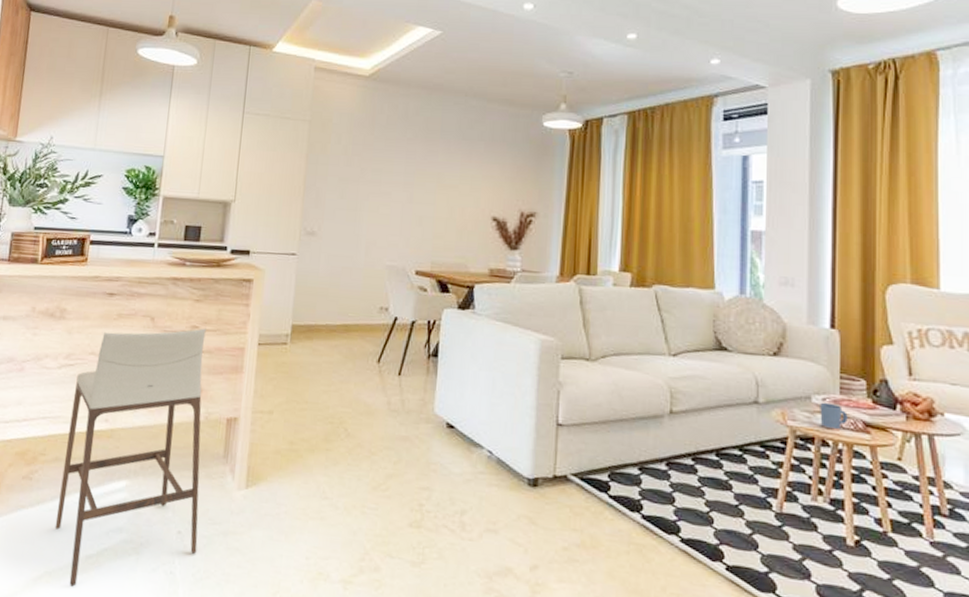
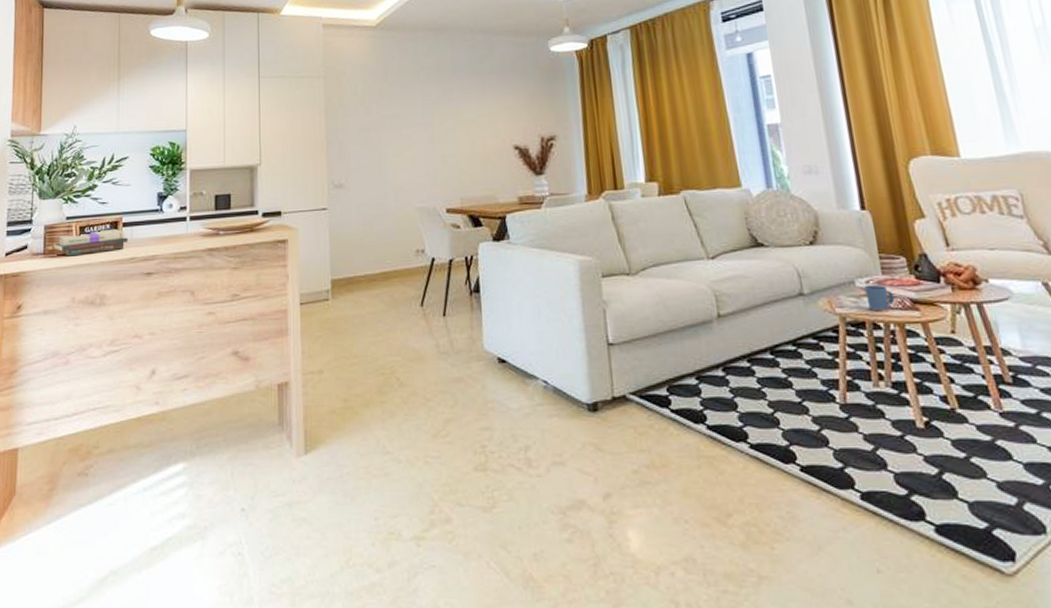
books: none [17,243,94,267] -> present [52,228,128,257]
bar stool: present [54,328,206,587] -> none [115,295,263,583]

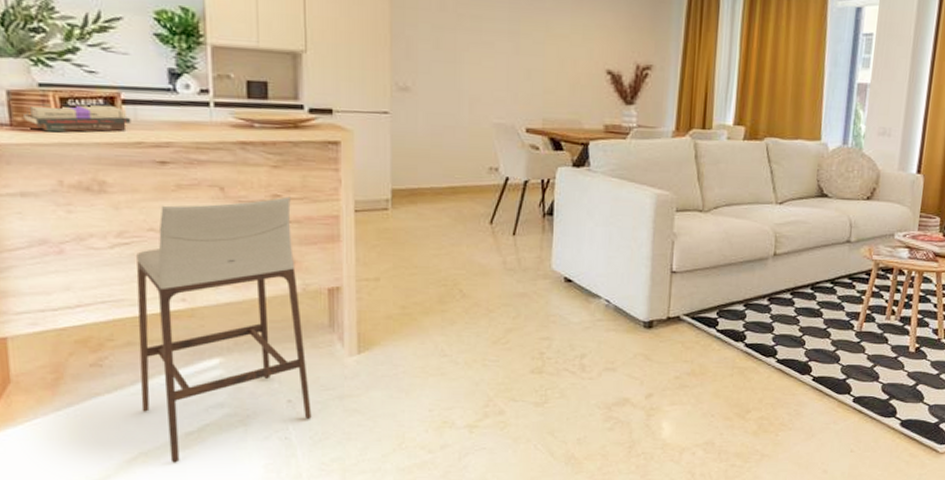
bar stool: none [115,295,263,583] -> present [136,196,312,463]
mug: present [864,284,895,312] -> none [899,238,922,261]

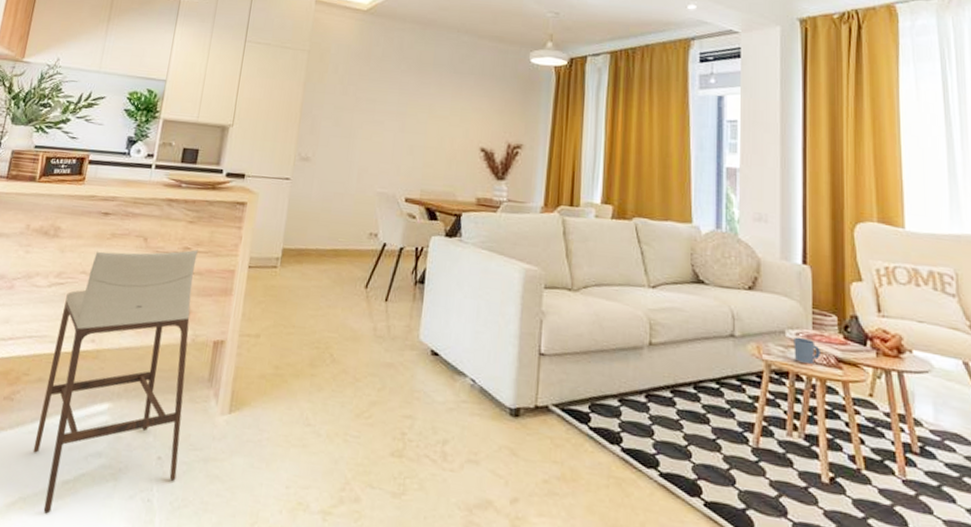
books: present [22,104,132,133] -> none [16,161,92,186]
mug: none [899,238,922,261] -> present [794,336,820,365]

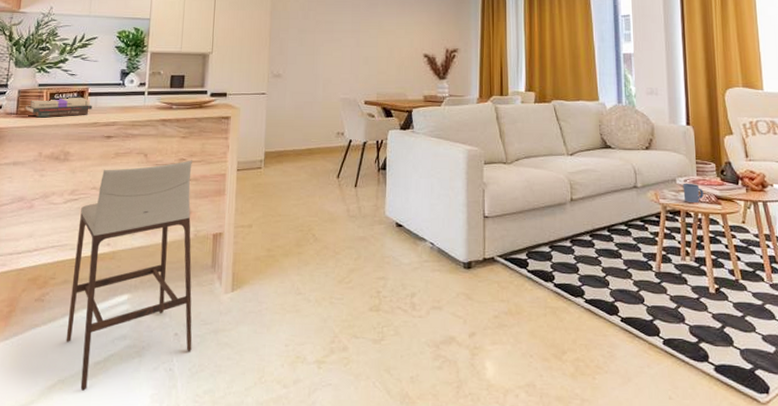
books: none [16,161,92,186] -> present [24,97,93,118]

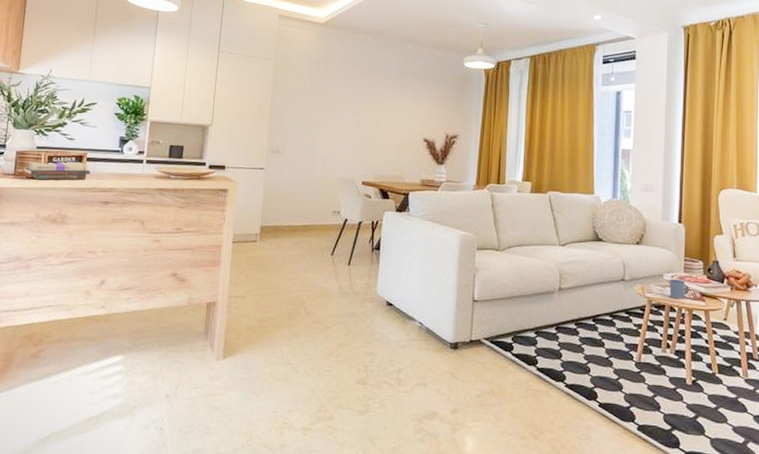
bar stool: present [65,160,192,391] -> none [60,230,189,444]

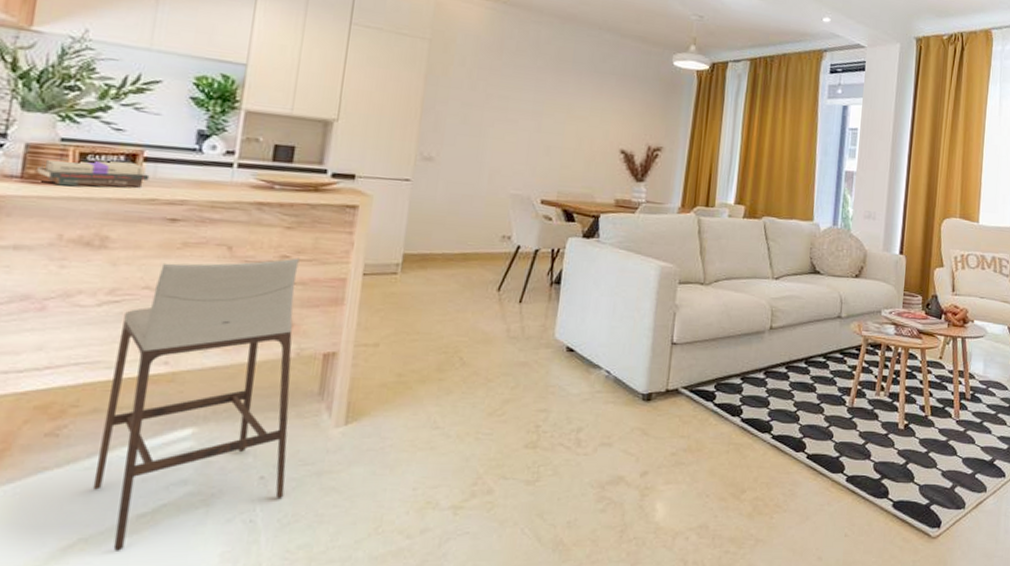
bar stool: none [60,230,189,444] -> present [92,258,300,551]
mug: present [669,278,689,299] -> none [886,315,907,337]

